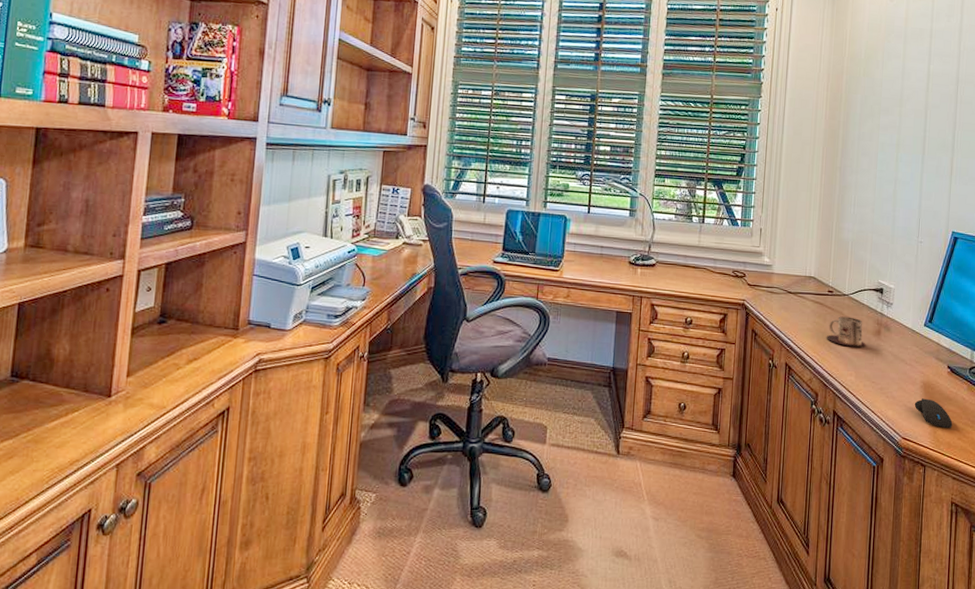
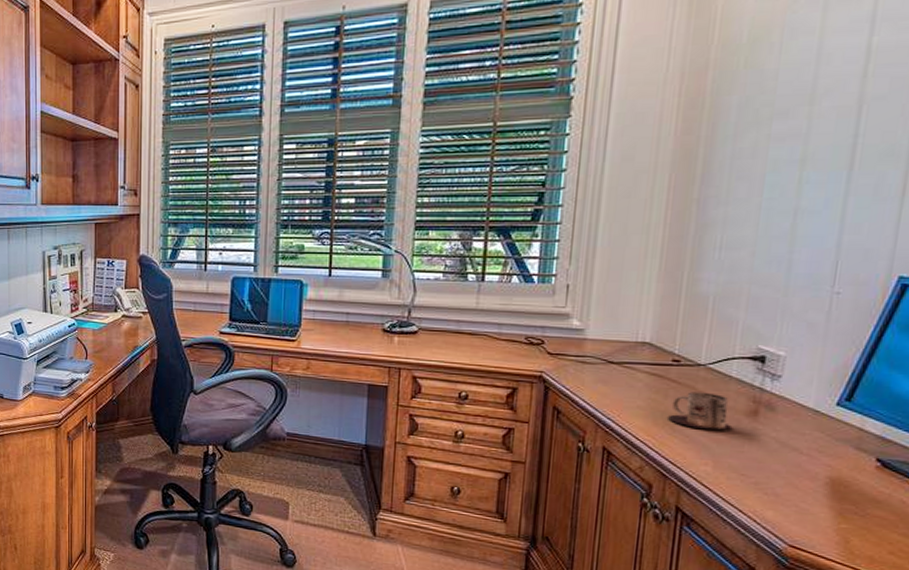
computer mouse: present [914,398,953,428] -> none [812,498,880,539]

